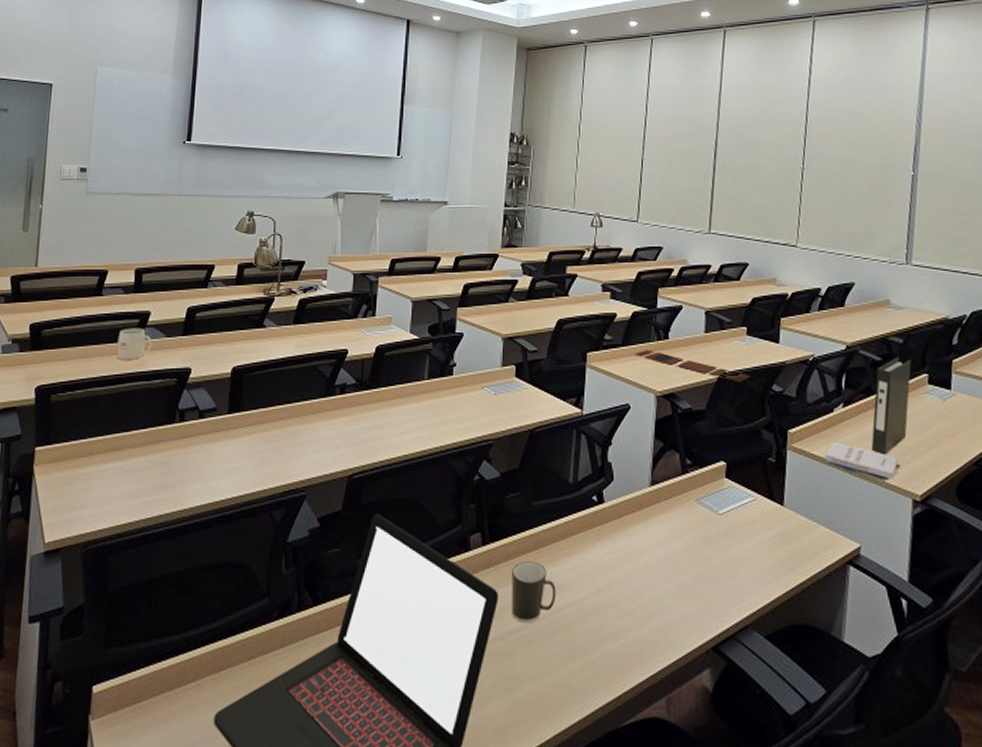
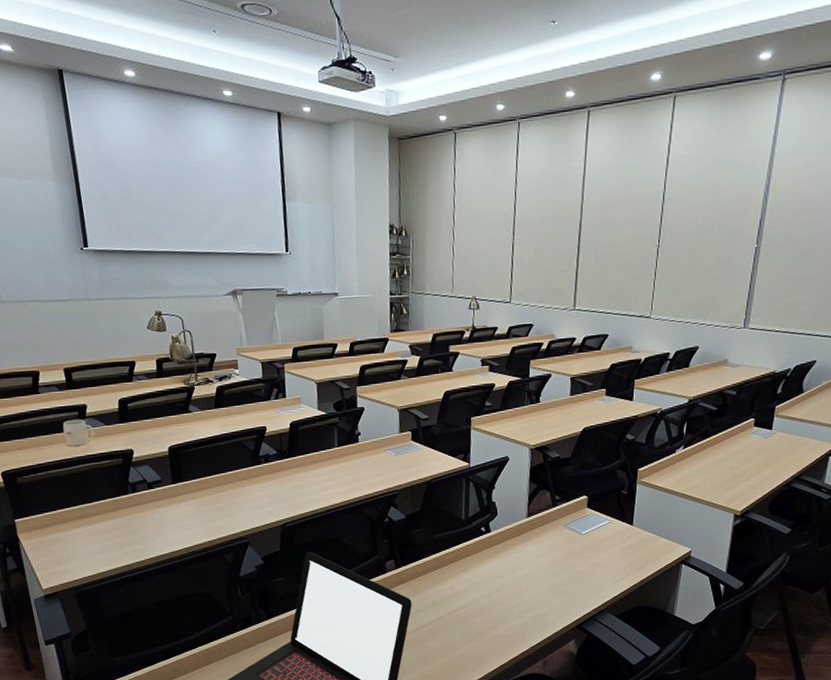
mug: present [511,561,556,623] -> none [420,577,457,619]
papers: present [634,350,750,383] -> none [511,412,608,435]
books: present [825,441,902,483] -> none [667,475,727,504]
binder: present [871,357,912,456] -> none [704,406,742,483]

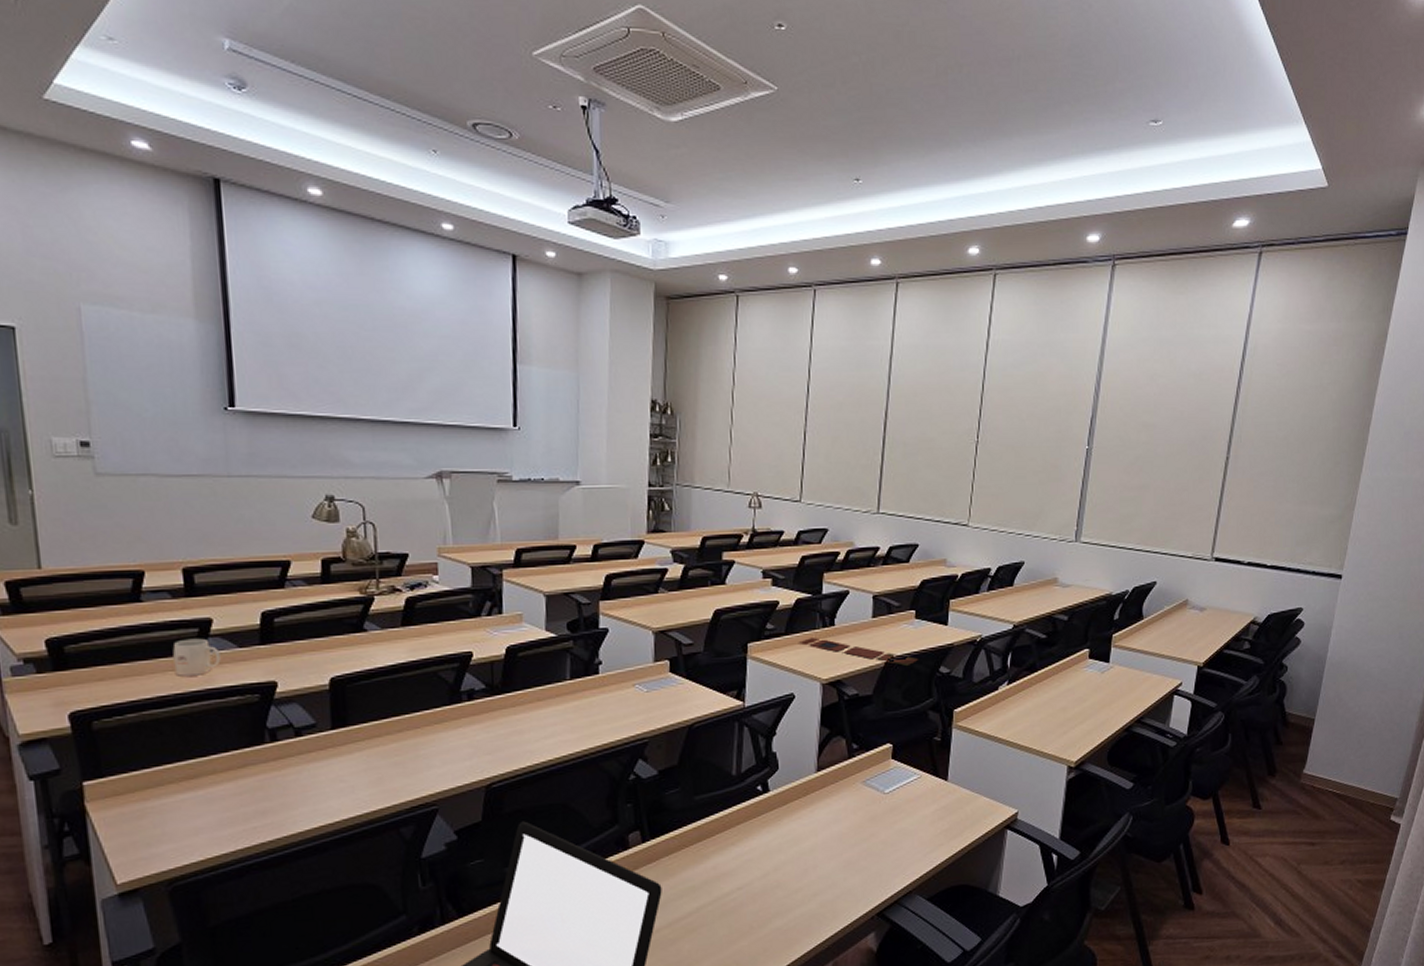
papers: none [511,412,608,435] -> present [798,638,918,667]

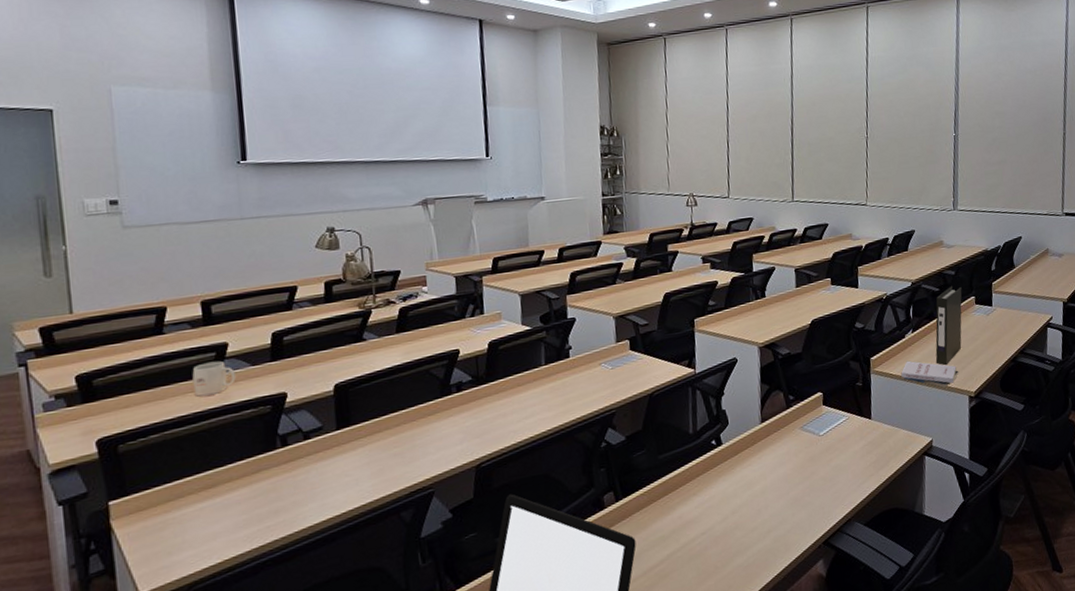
papers: present [798,638,918,667] -> none [736,309,837,326]
books: none [989,717,1059,753] -> present [901,360,959,388]
binder: none [1032,634,1074,728] -> present [935,286,962,366]

